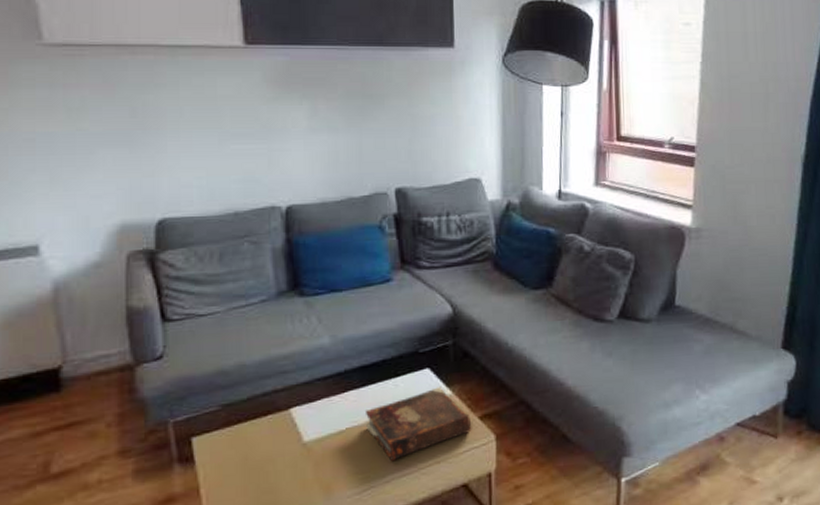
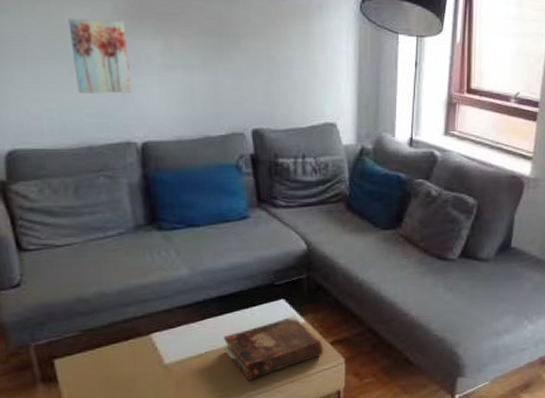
wall art: none [220,89,278,160] -> present [68,18,132,94]

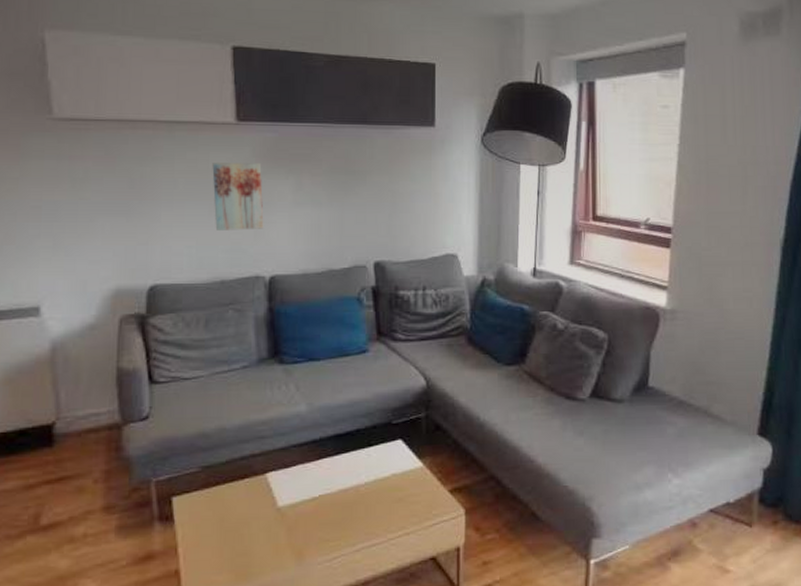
book: present [224,316,324,382] -> none [339,458,442,531]

